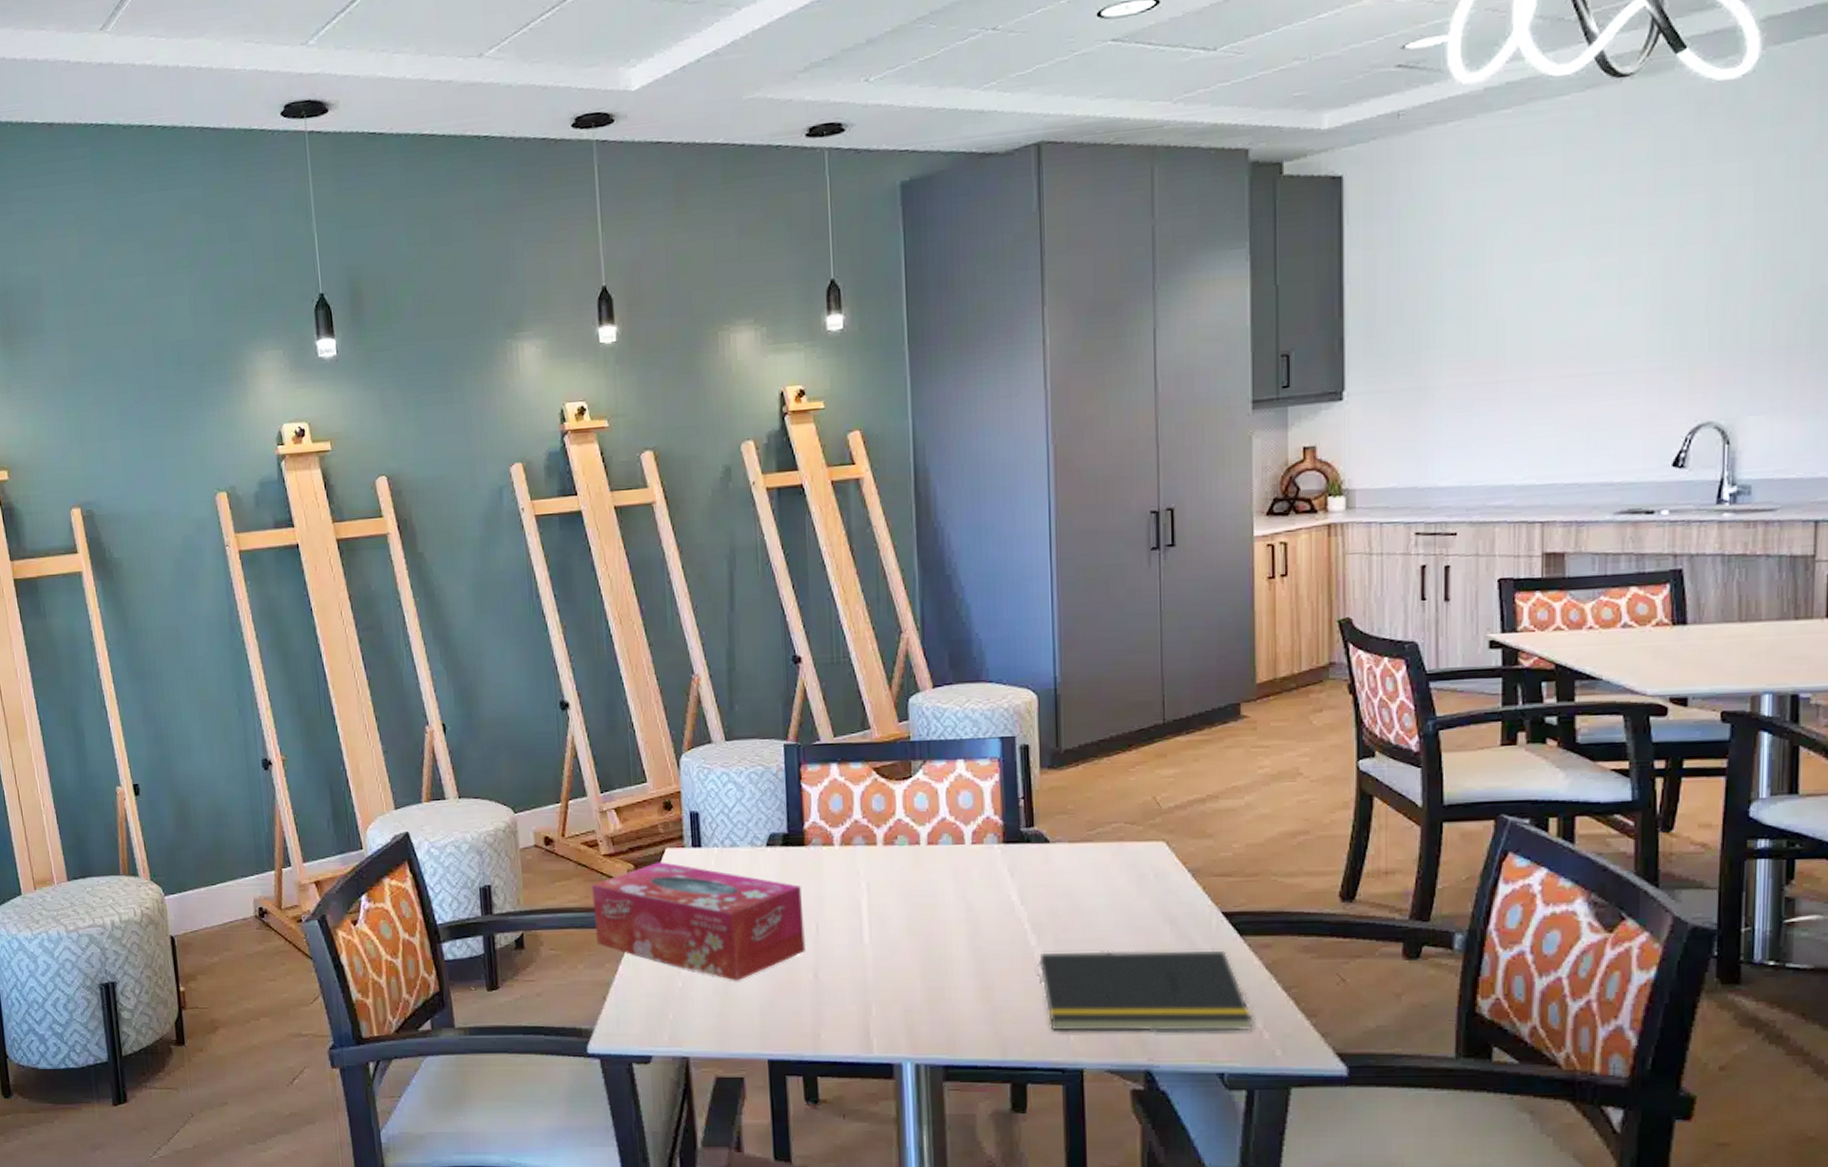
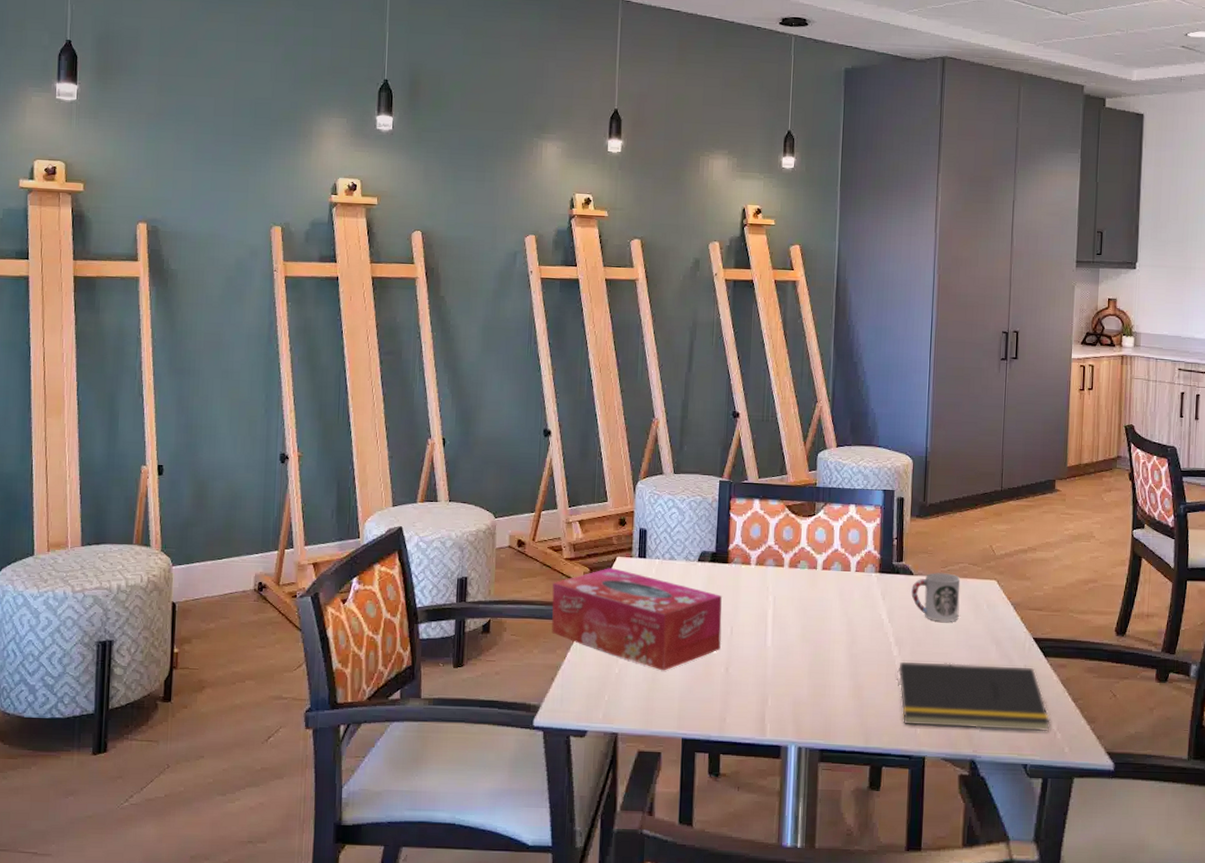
cup: none [1048,837,1116,900] -> present [911,573,961,622]

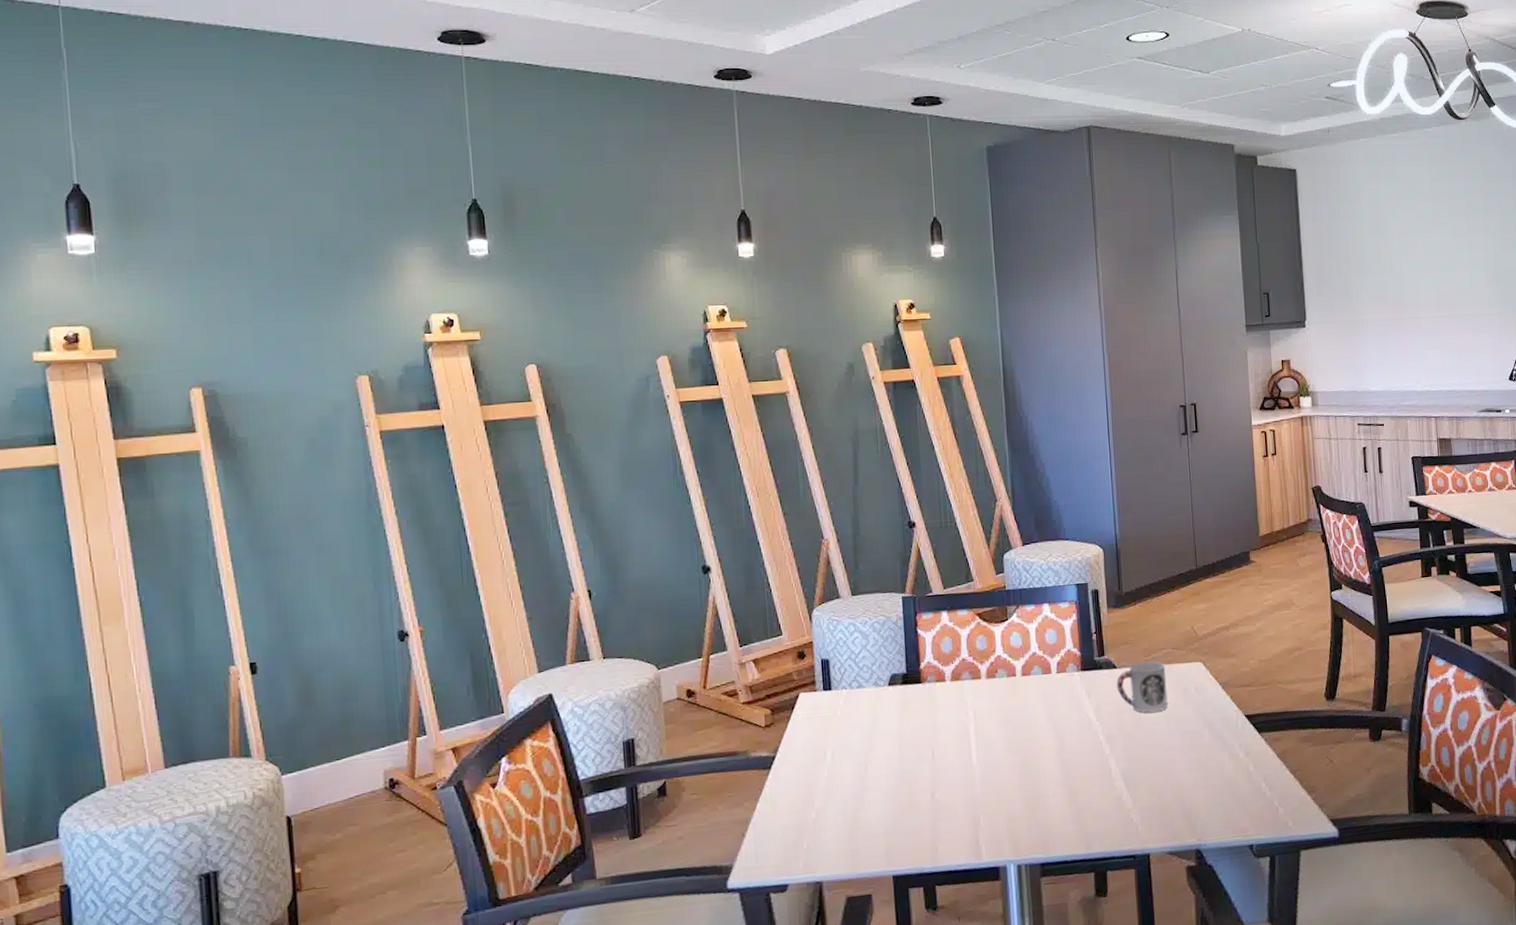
tissue box: present [552,568,722,671] -> none [731,705,923,808]
notepad: present [896,662,1051,732] -> none [1111,746,1272,824]

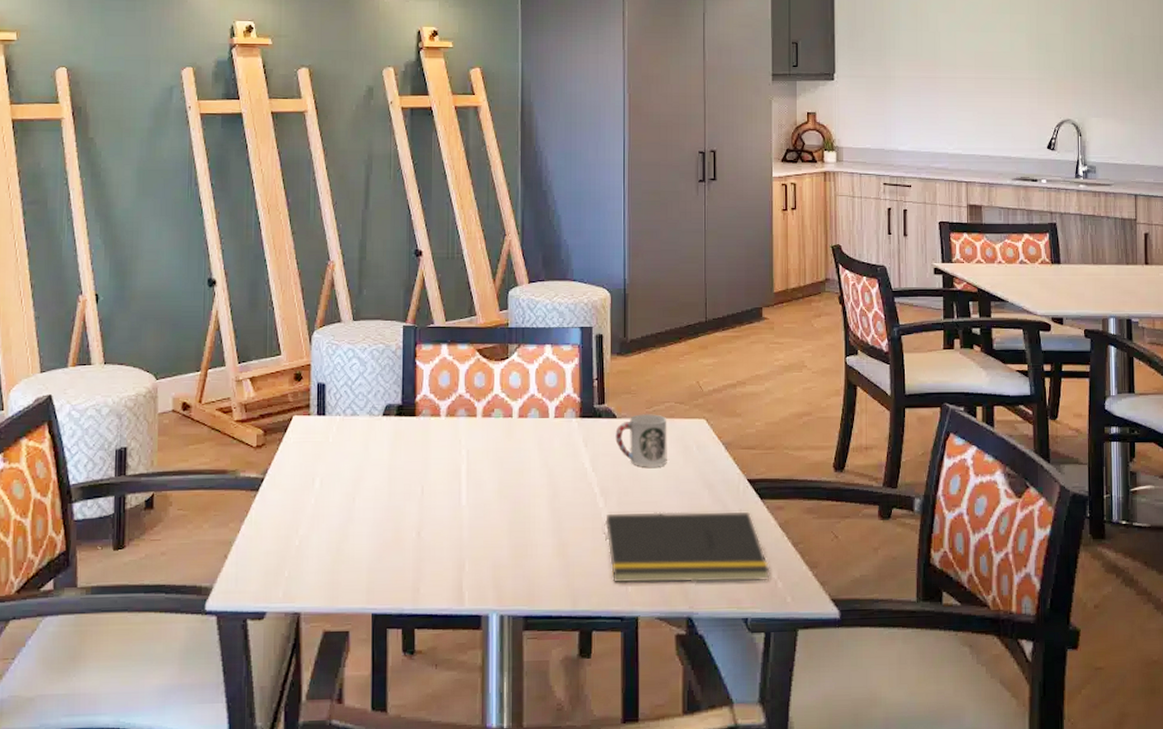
notepad: none [1111,746,1272,824] -> present [603,512,770,583]

